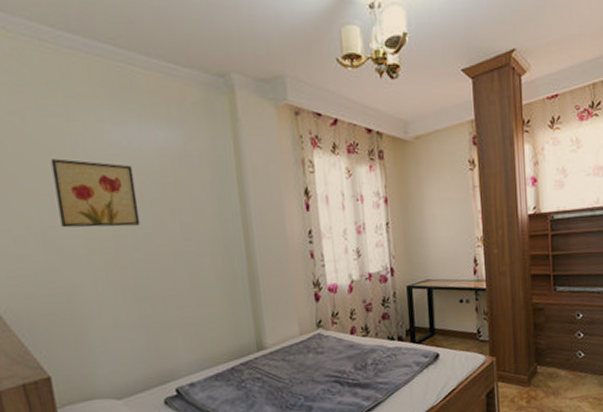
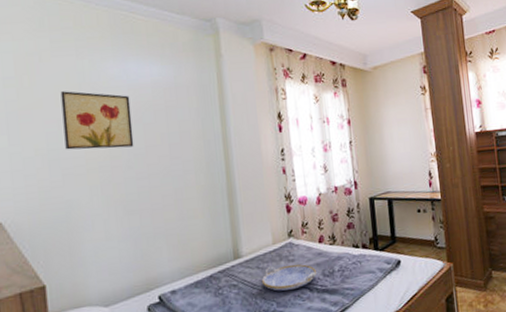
serving tray: none [287,356,348,385] -> present [261,264,316,291]

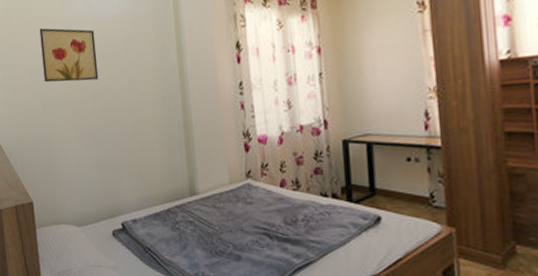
serving tray: present [261,264,316,291] -> none [217,207,277,235]

